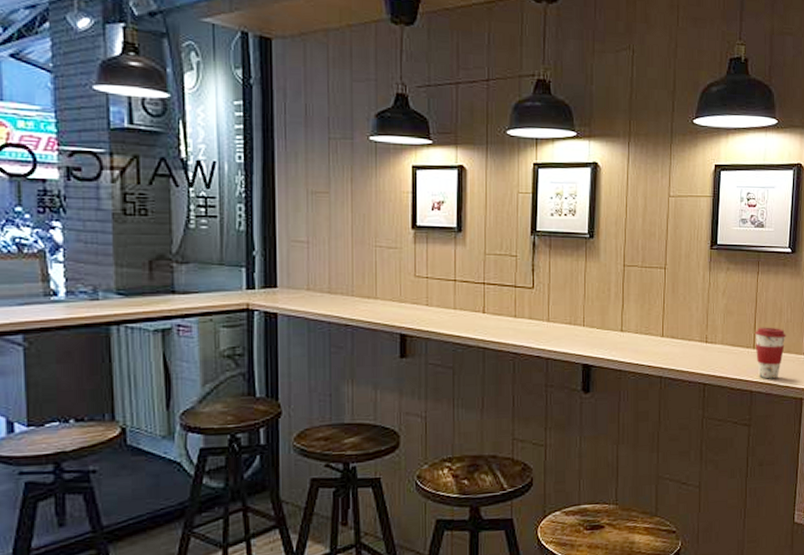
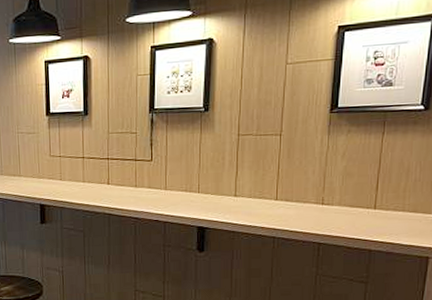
coffee cup: present [755,327,786,379] -> none [377,187,413,239]

